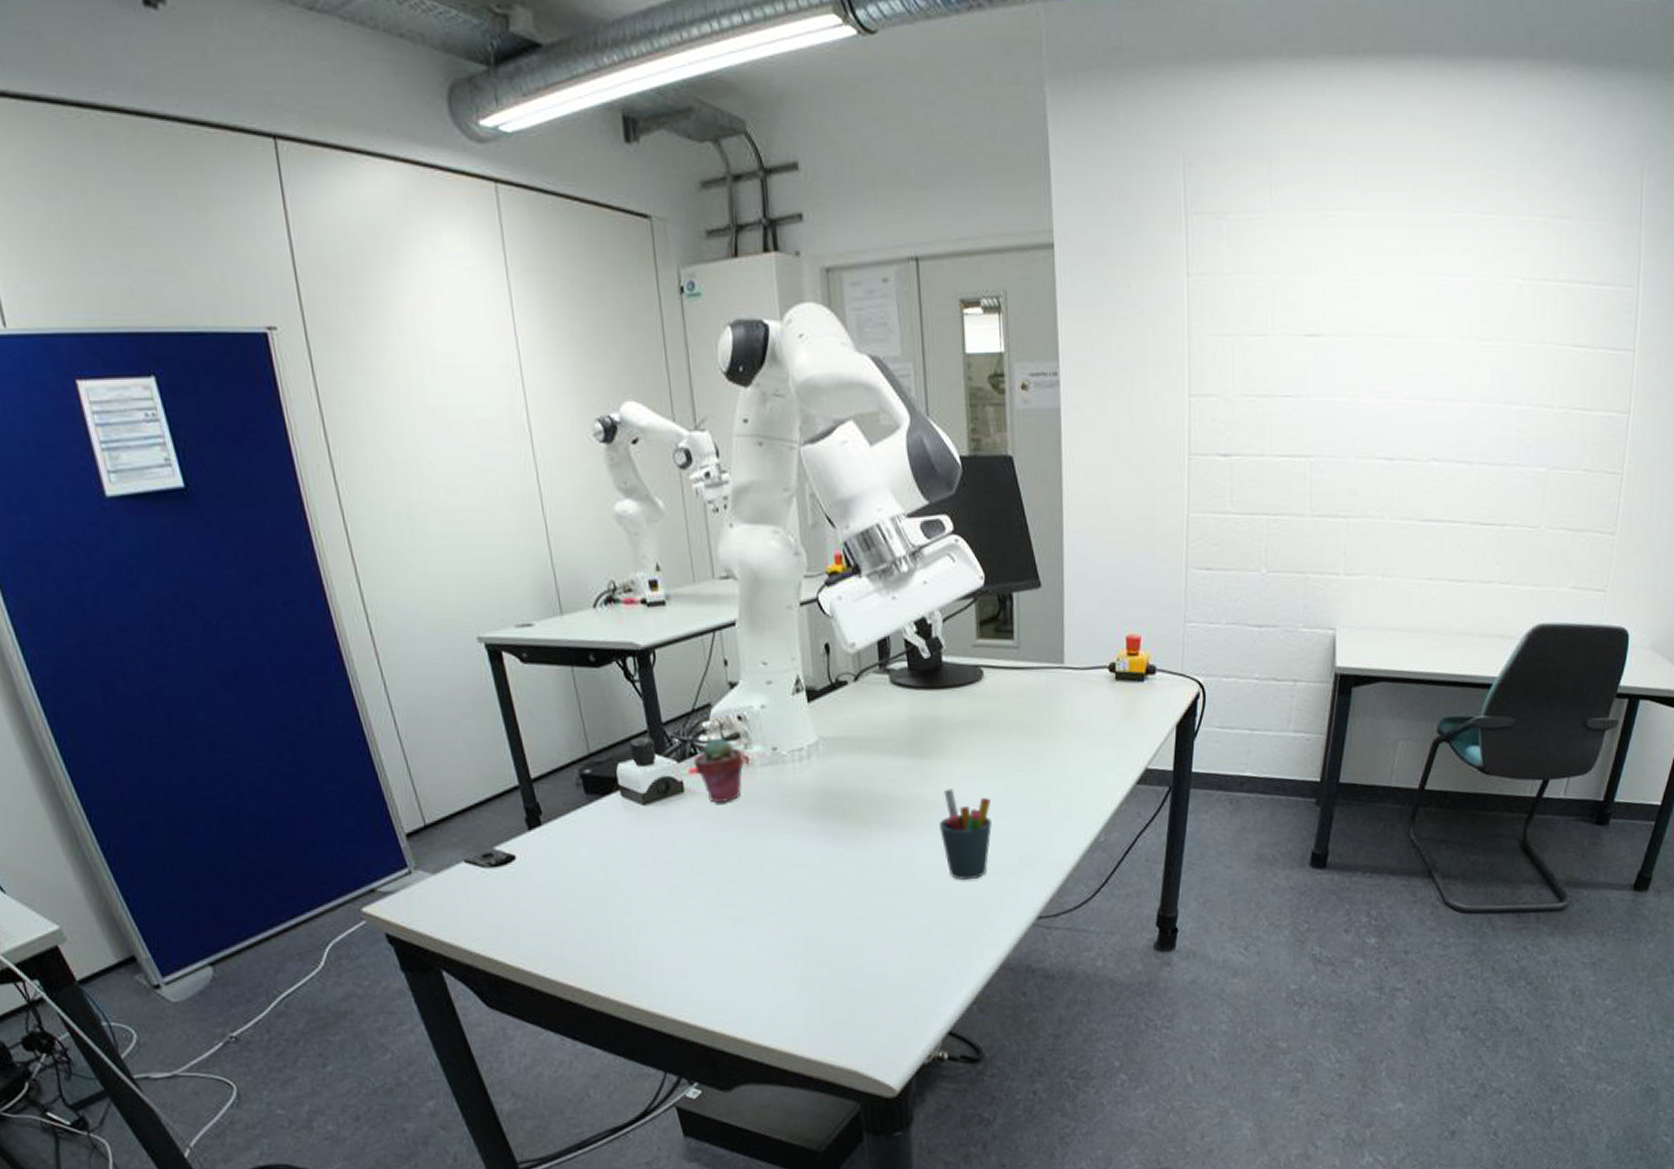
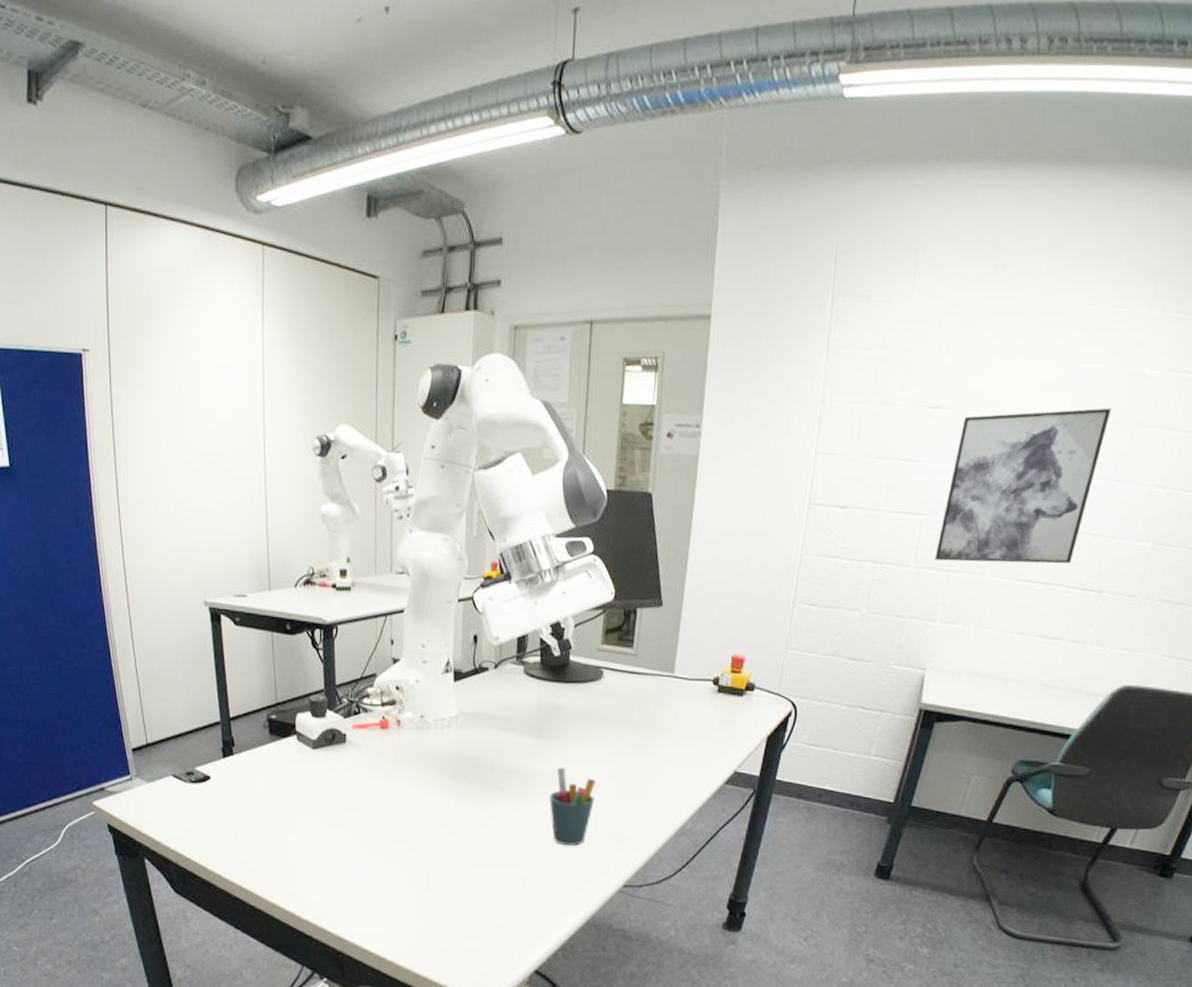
potted succulent: present [693,738,745,803] -> none [356,702,398,755]
wall art: none [1330,324,1491,506] -> present [934,408,1112,564]

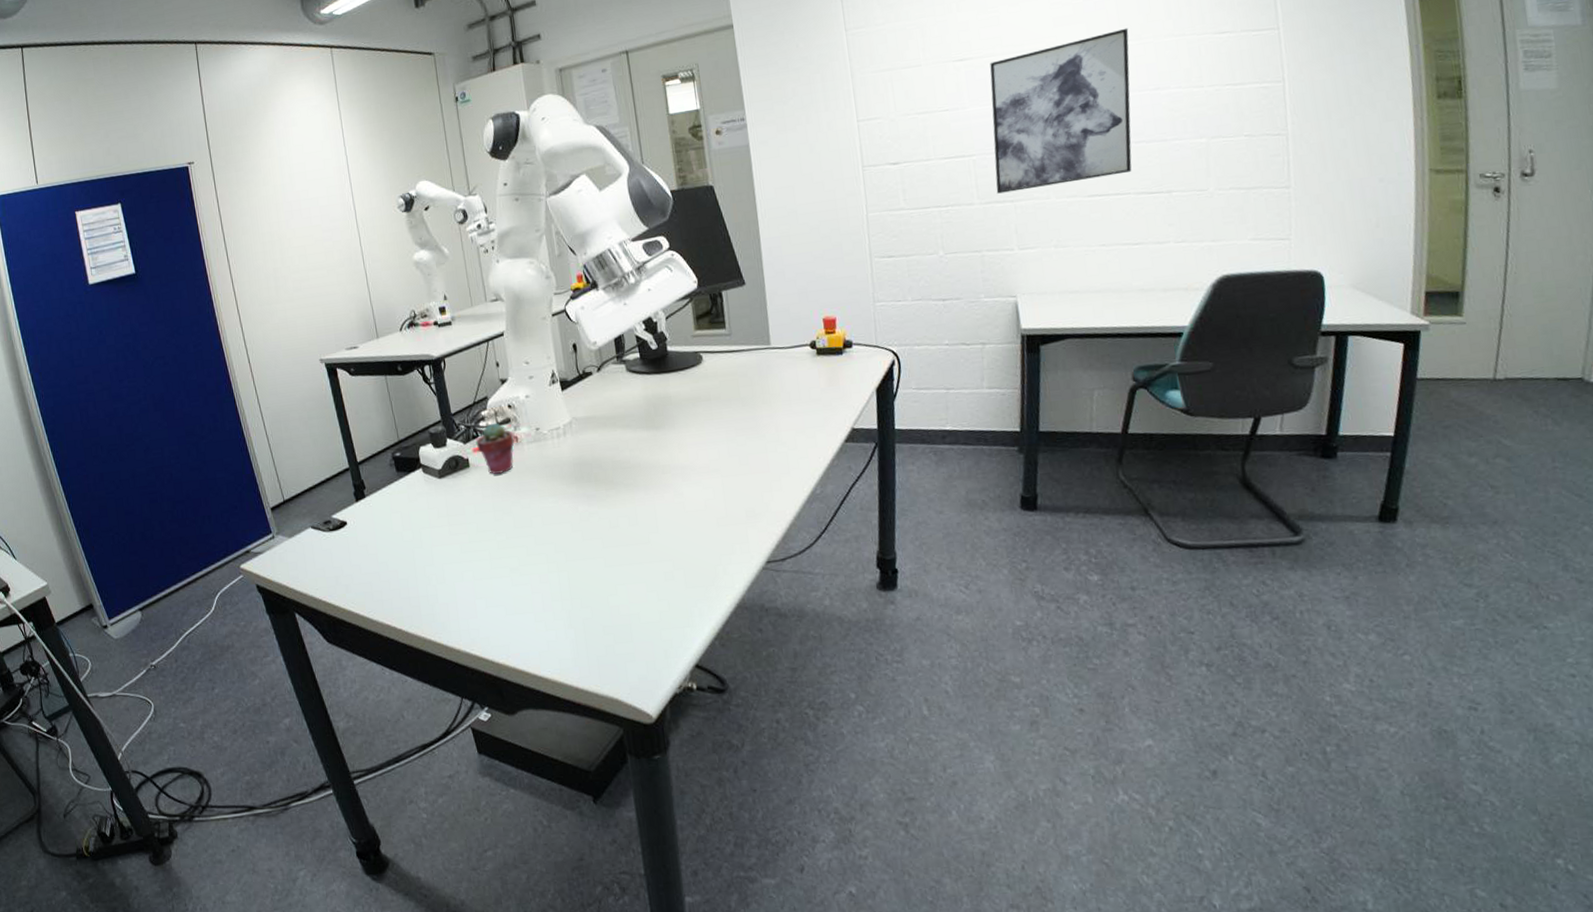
potted succulent: none [356,702,398,755] -> present [476,423,515,474]
pen holder: present [549,767,597,846] -> none [675,454,721,531]

